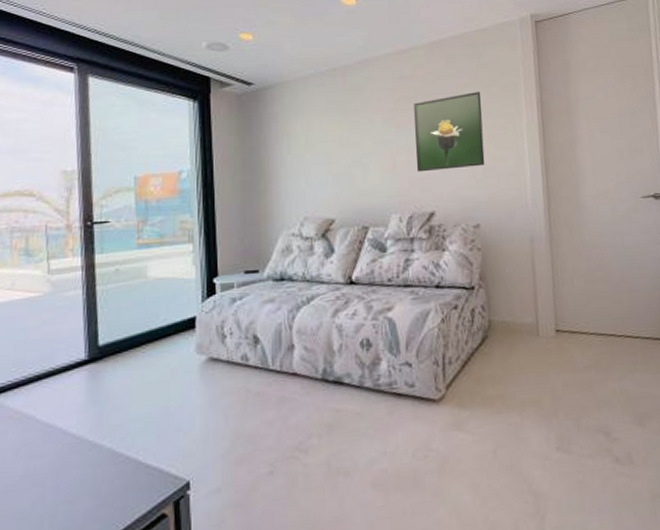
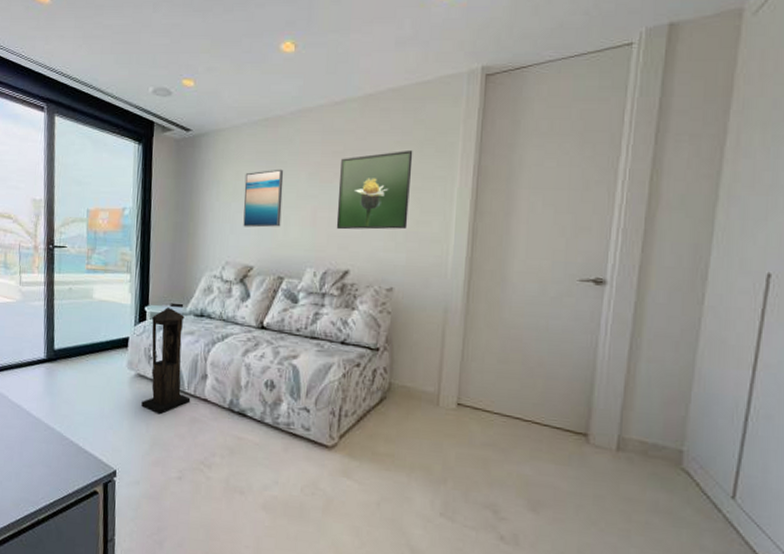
lantern: none [217,275,277,402] -> present [141,307,191,415]
wall art: none [317,117,360,179] -> present [243,169,284,228]

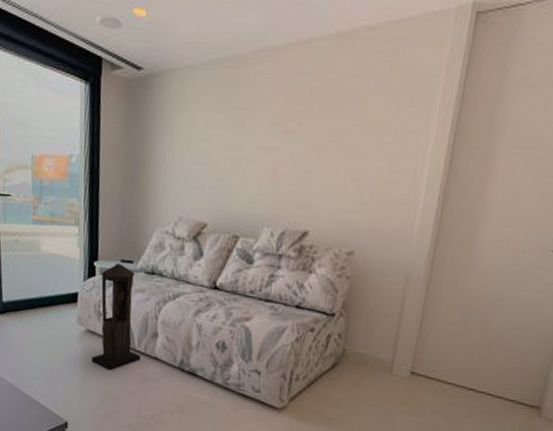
wall art: present [243,169,284,228] -> none [198,116,244,182]
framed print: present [336,149,413,230] -> none [297,99,387,189]

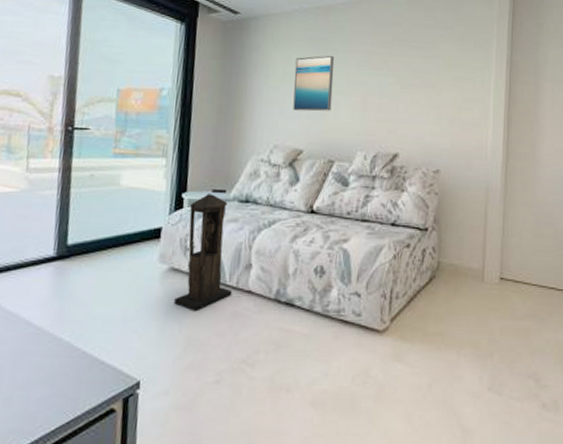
wall art: none [198,116,244,182] -> present [293,55,335,112]

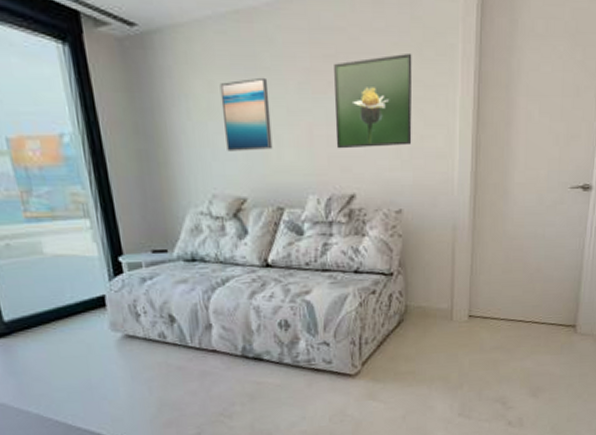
lantern: present [174,194,233,312] -> none [131,255,197,375]
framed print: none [385,43,455,115] -> present [334,52,413,149]

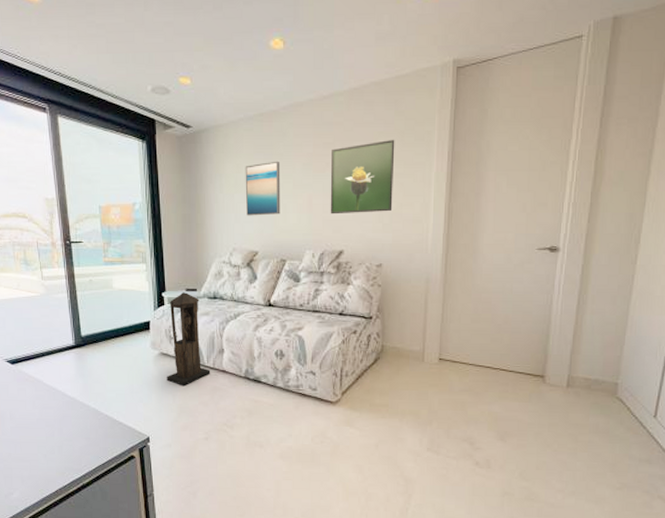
lantern: none [131,255,197,375] -> present [167,292,211,387]

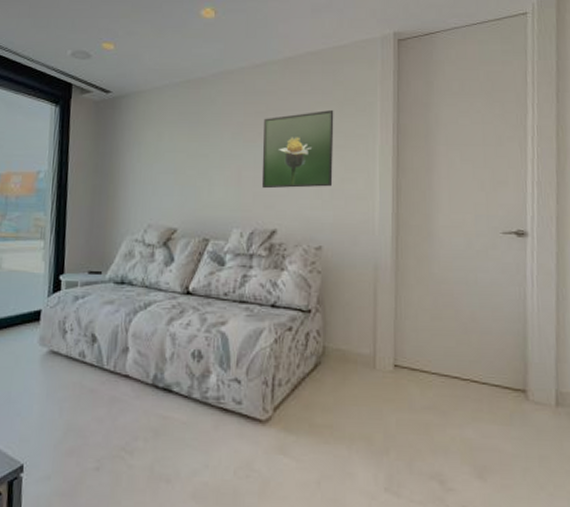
lantern: present [167,292,211,387] -> none [54,275,110,396]
wall art: present [245,161,281,216] -> none [166,129,207,189]

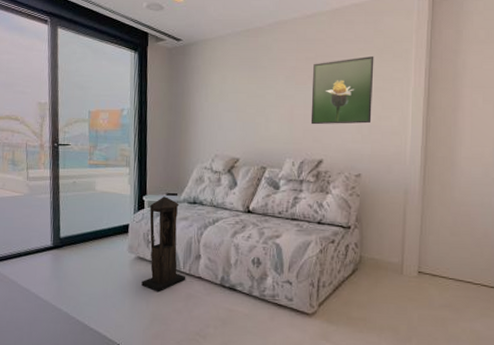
lantern: none [54,275,110,396] -> present [141,197,186,293]

